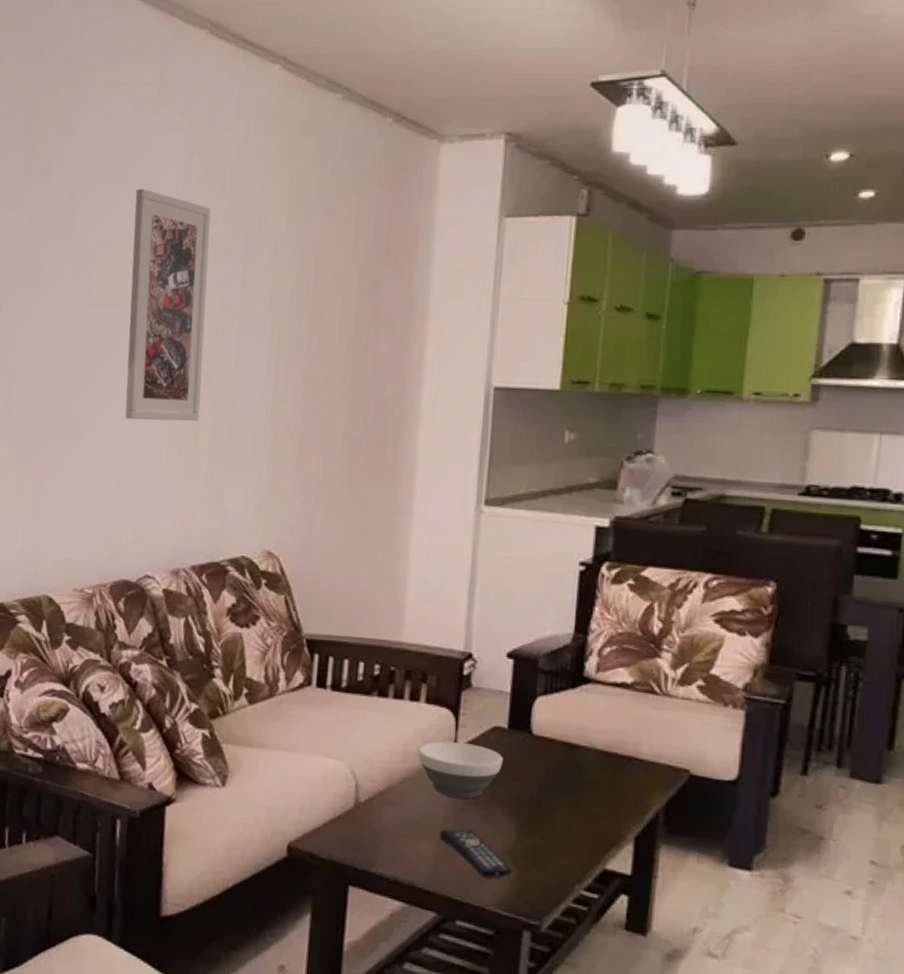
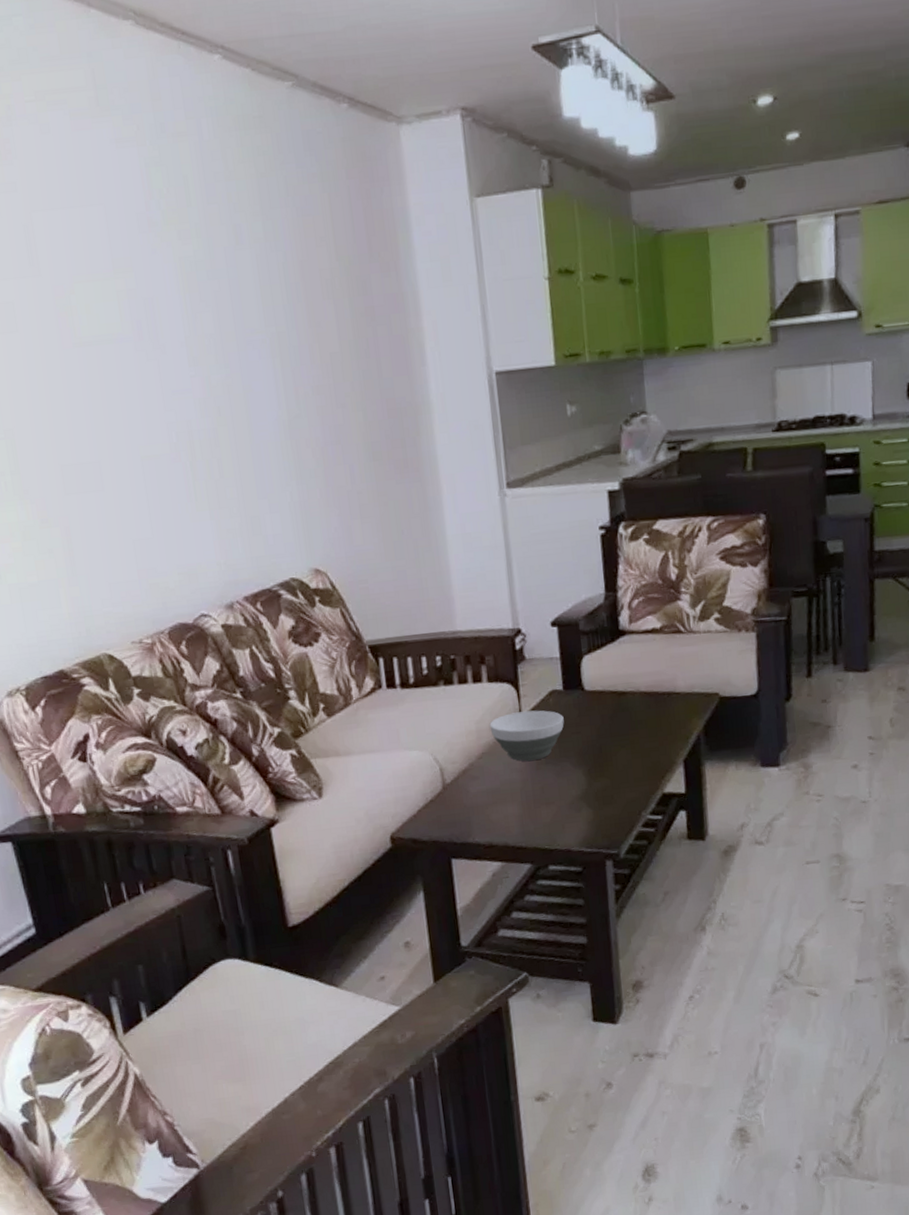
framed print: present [125,188,211,422] -> none [96,209,219,461]
remote control: present [440,828,512,878] -> none [521,785,588,824]

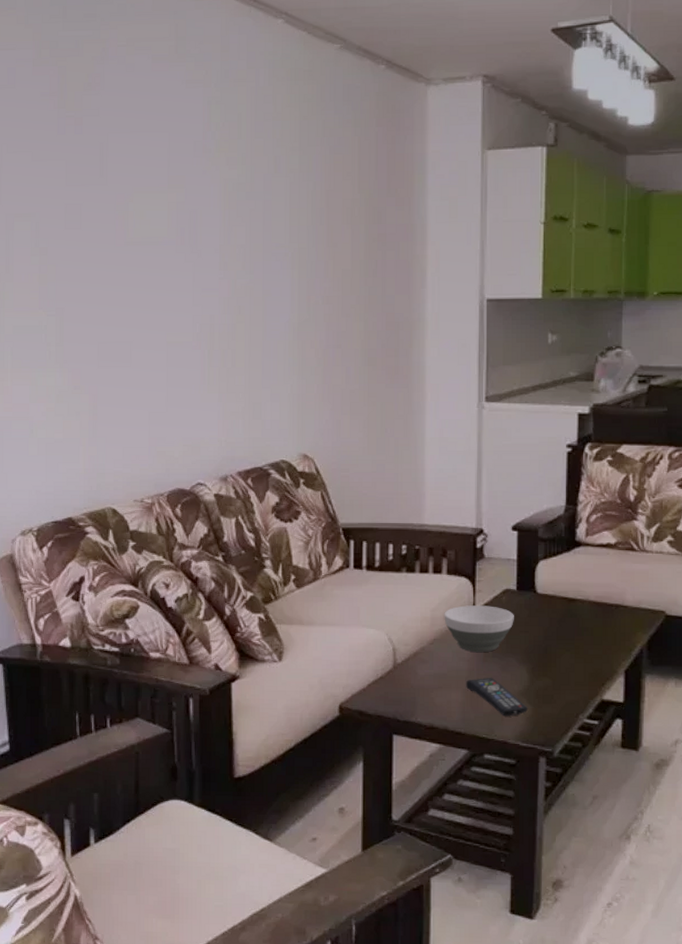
remote control: none [521,785,588,824] -> present [466,677,528,717]

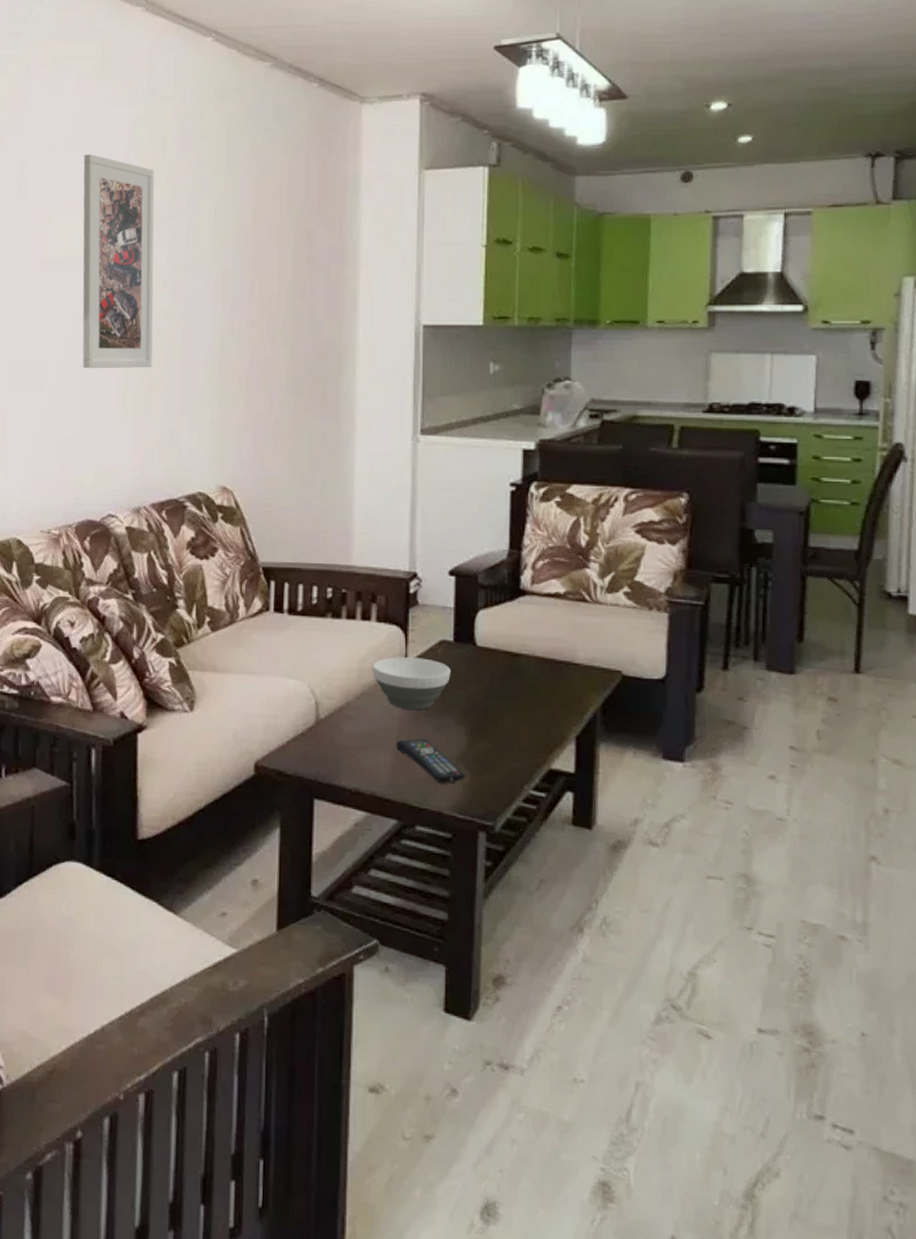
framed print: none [162,135,235,346] -> present [82,154,154,369]

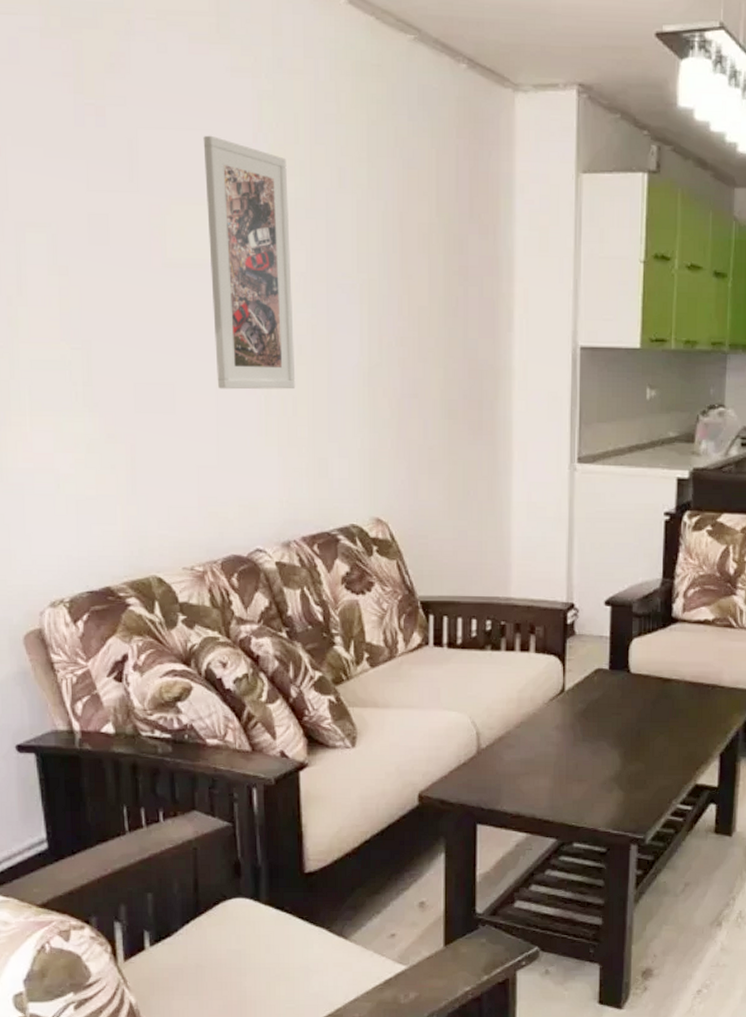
bowl: present [372,657,451,711] -> none [531,686,606,737]
remote control: present [396,738,465,784] -> none [555,762,619,803]

